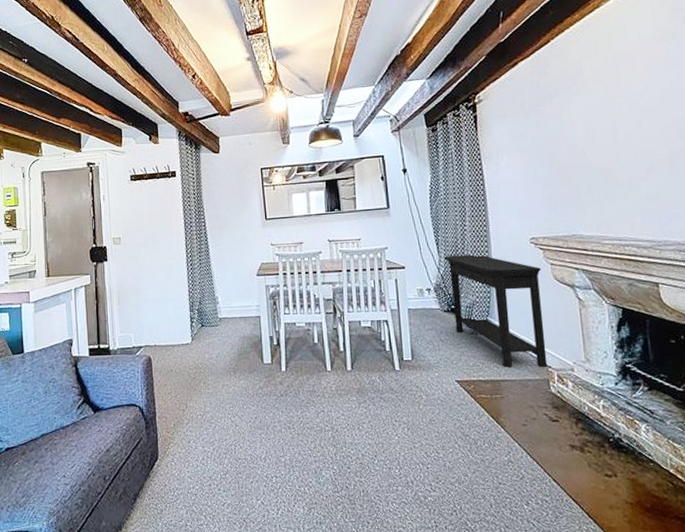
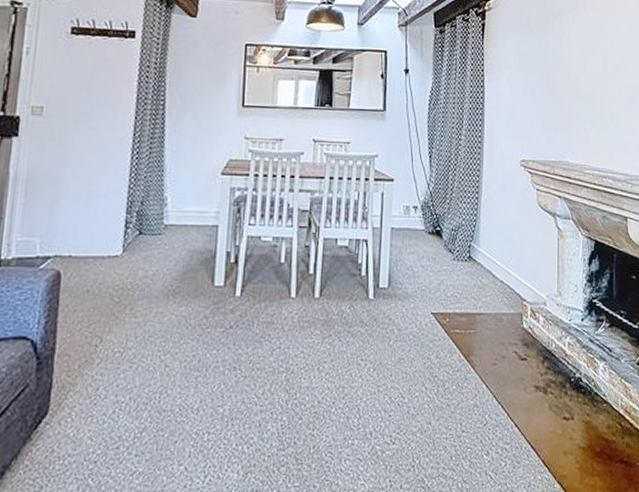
console table: present [443,254,548,368] -> none [435,171,528,301]

